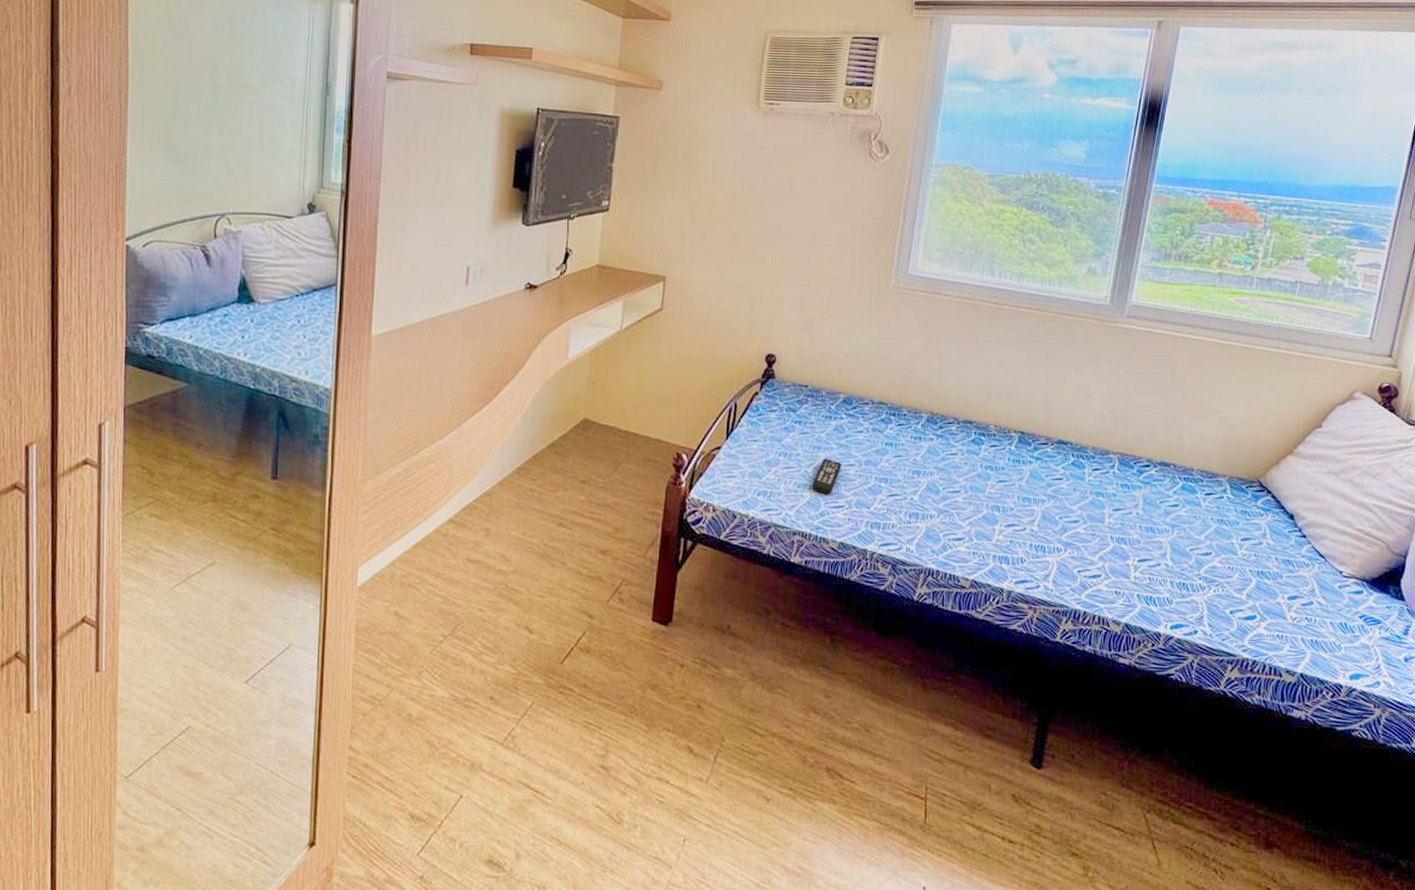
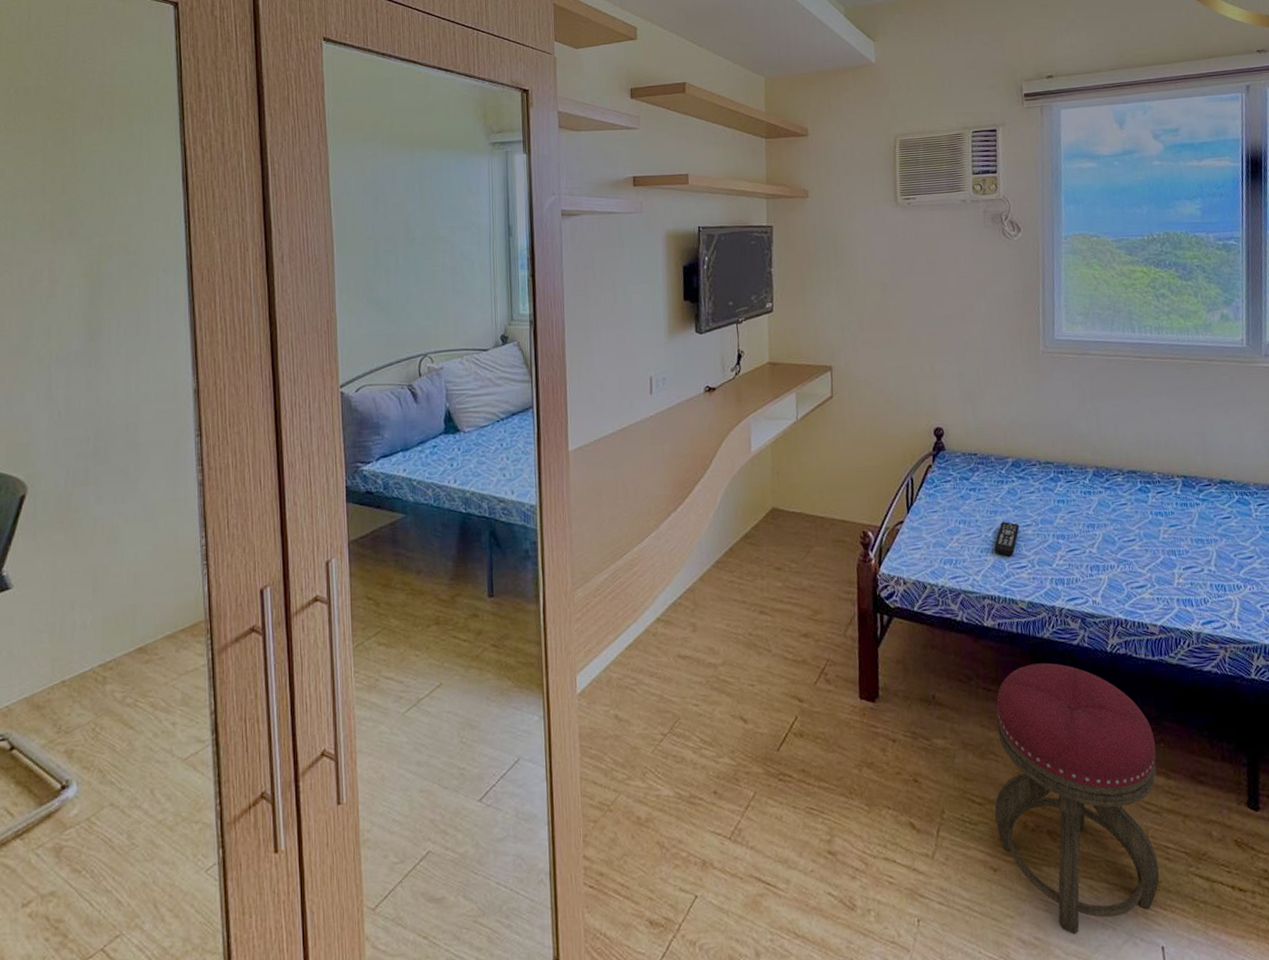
stool: none [775,604,949,868] -> present [994,662,1160,935]

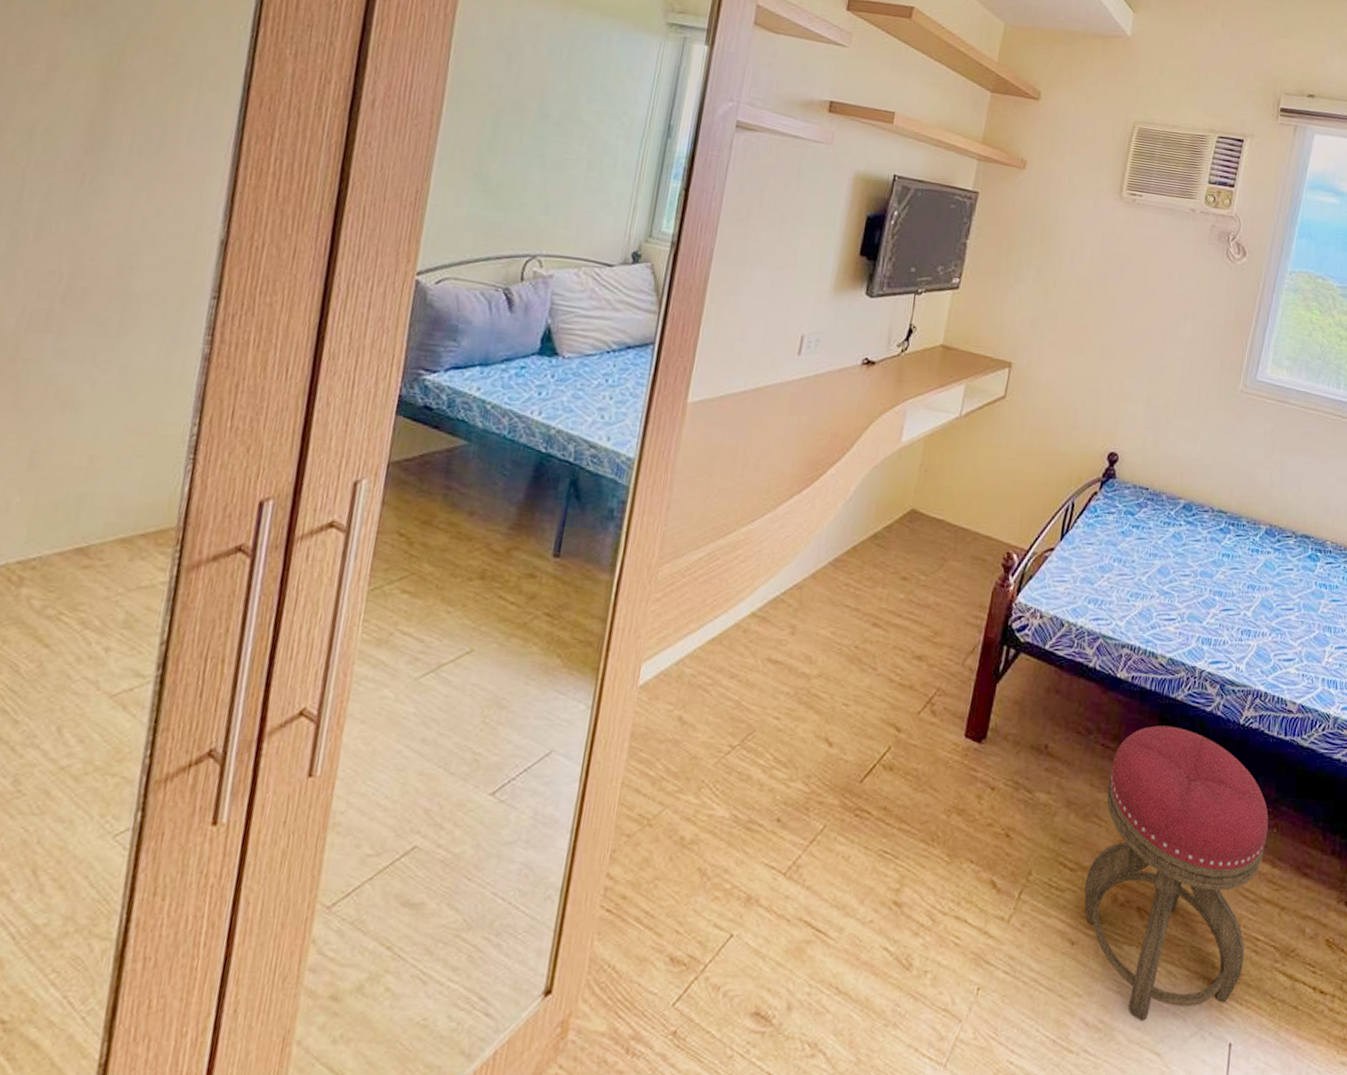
remote control: present [994,522,1020,557] -> none [1145,567,1177,606]

